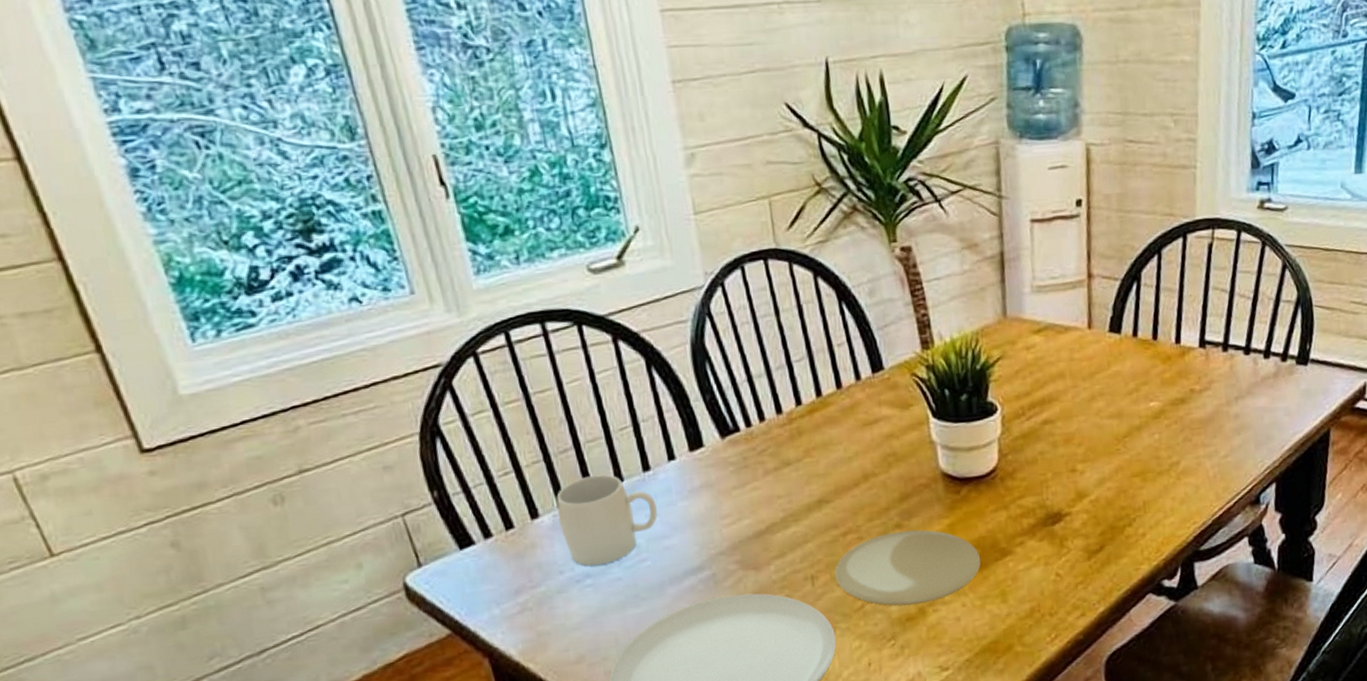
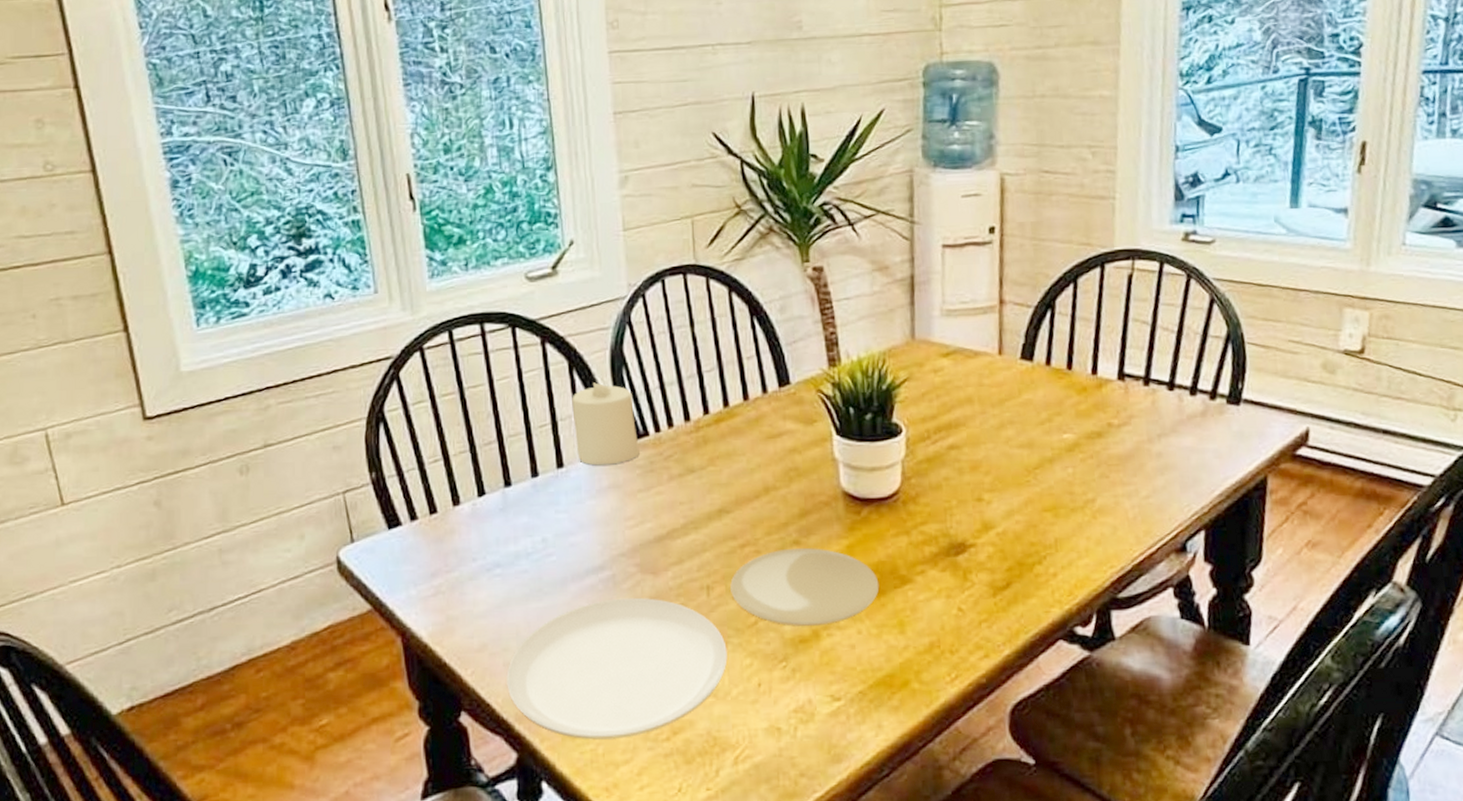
mug: present [556,474,658,566] -> none [476,468,566,556]
candle: none [652,379,731,466] -> present [572,382,640,466]

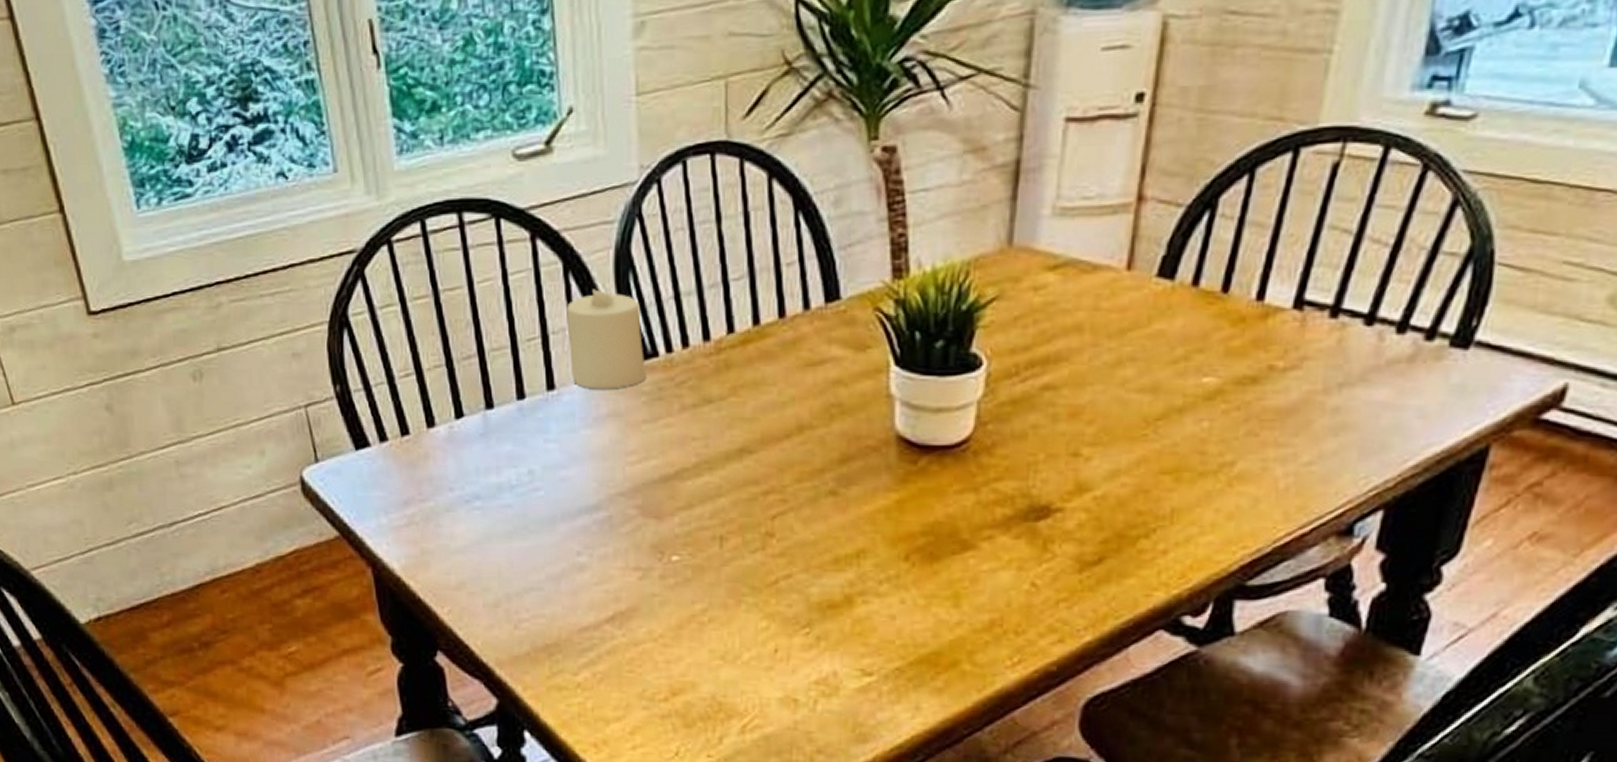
plate: present [506,597,727,740] -> none [486,543,740,694]
plate: present [730,548,880,627] -> none [748,500,933,591]

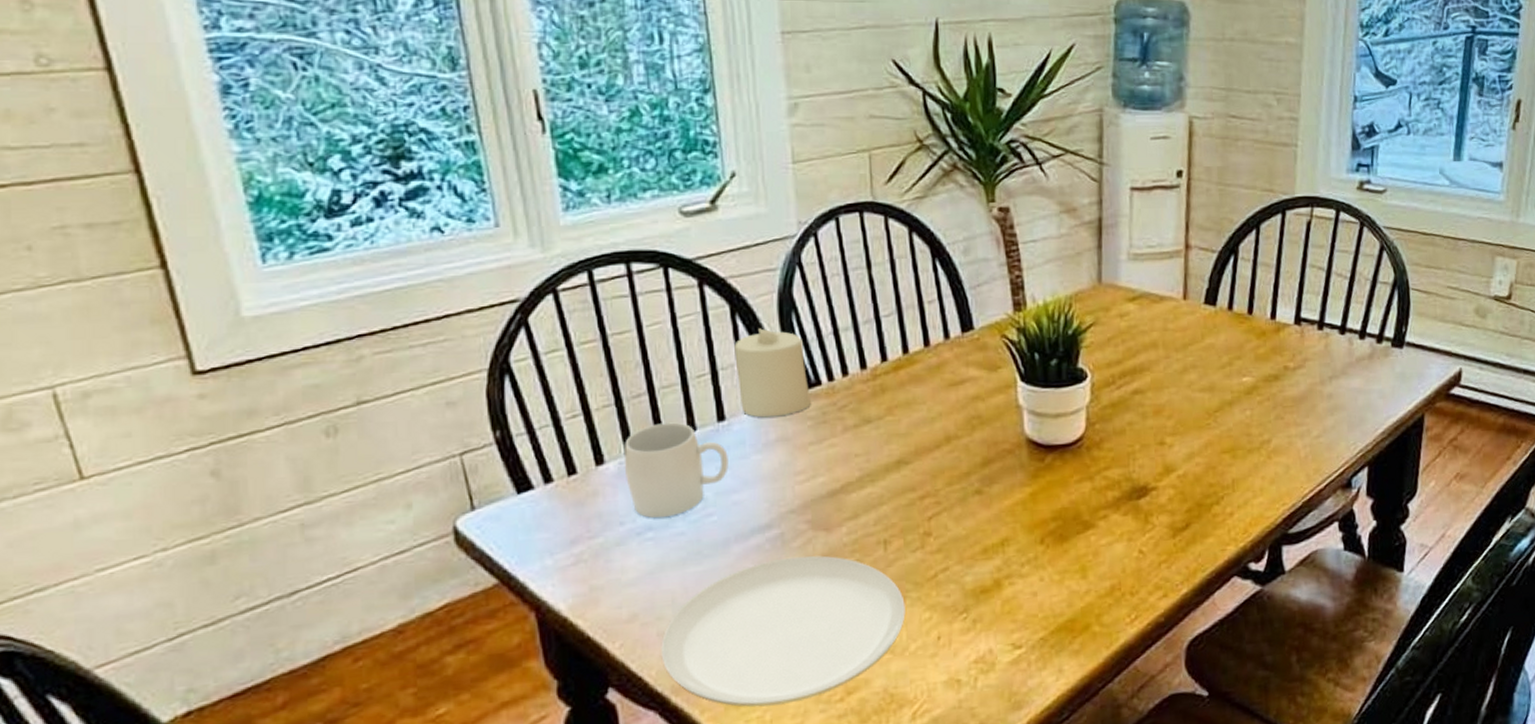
mug: none [453,388,557,488] -> present [623,422,729,519]
plate: none [486,543,740,694] -> present [661,555,906,707]

